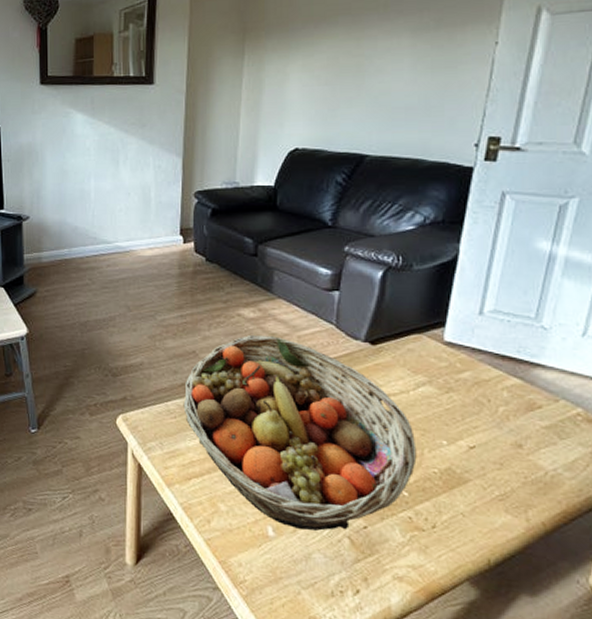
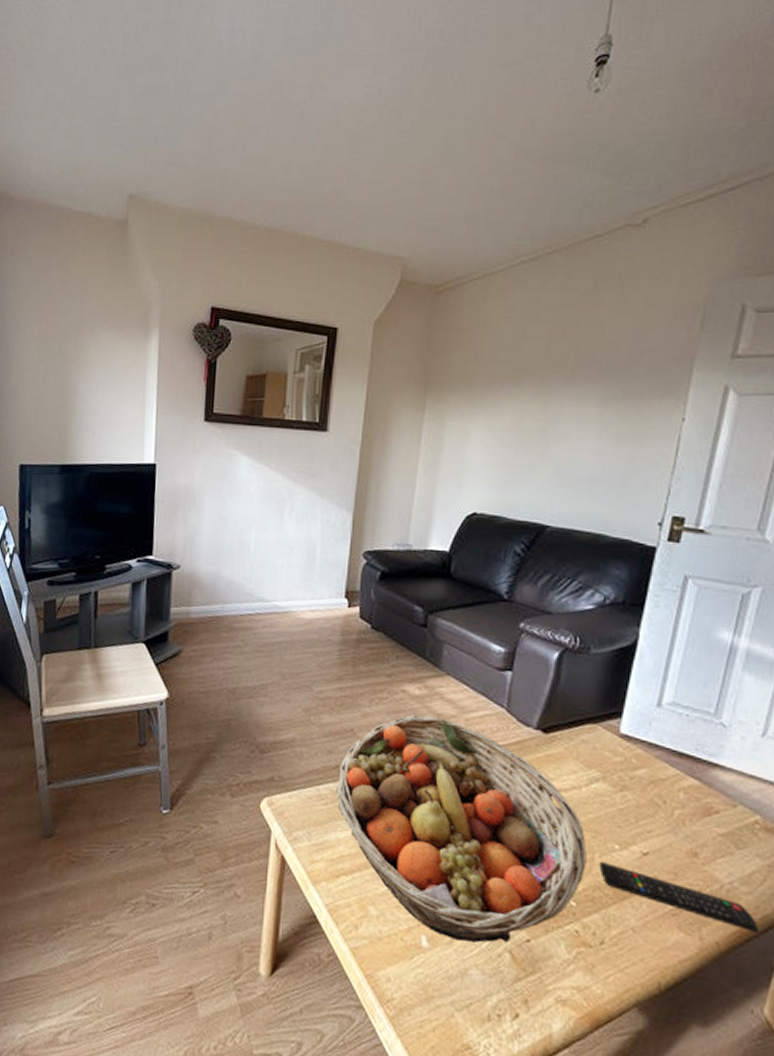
remote control: none [428,455,582,513] -> present [599,861,758,933]

